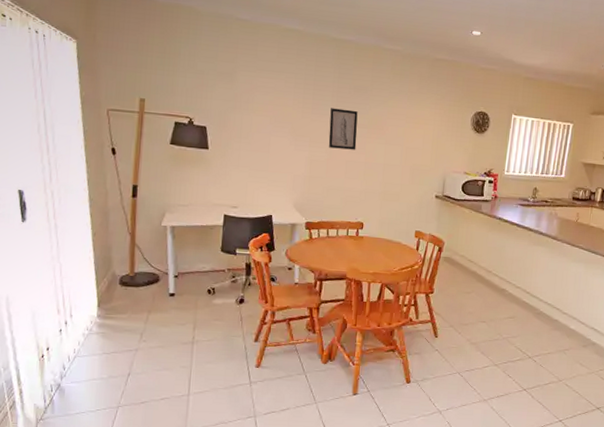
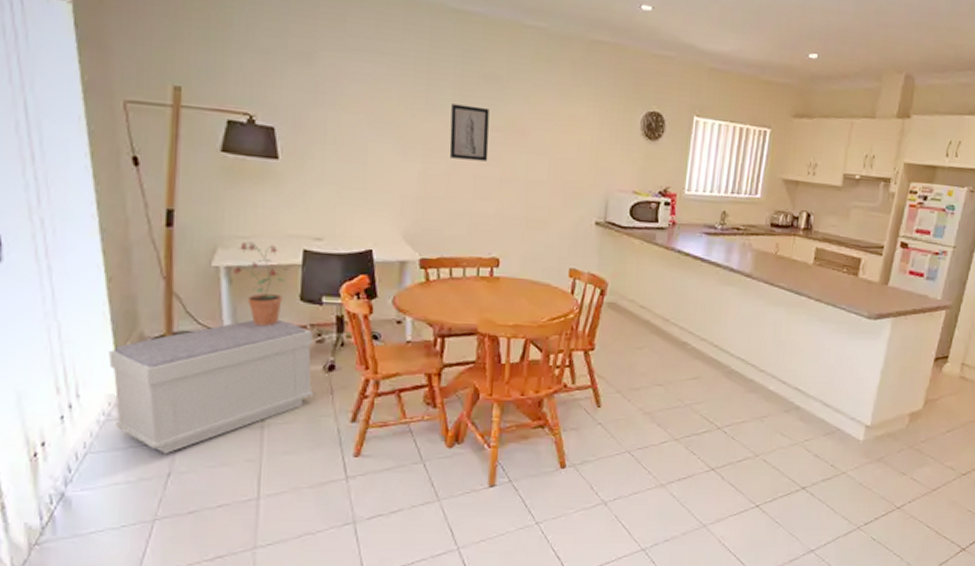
bench: none [92,264,229,359] -> present [109,319,313,453]
potted plant: none [176,208,211,270] -> present [233,241,285,327]

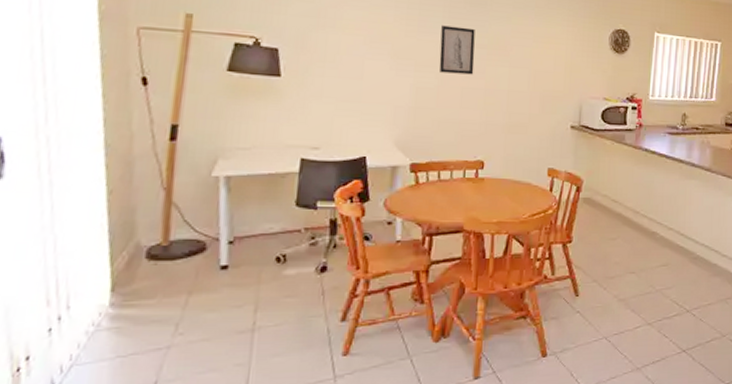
bench: present [109,319,313,453] -> none [103,224,307,362]
potted plant: present [233,241,285,327] -> none [232,152,282,232]

